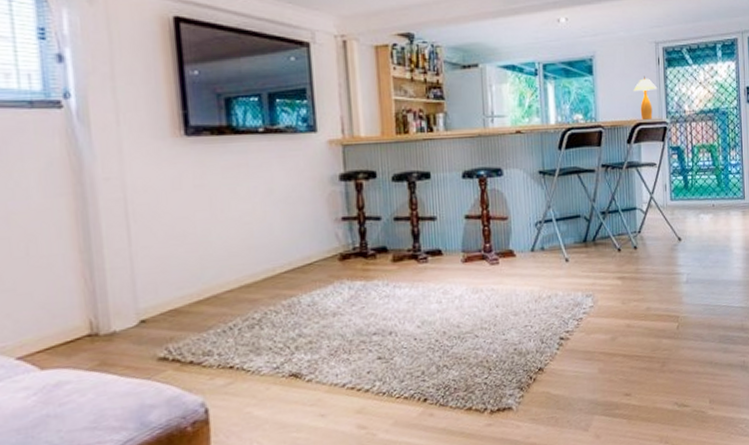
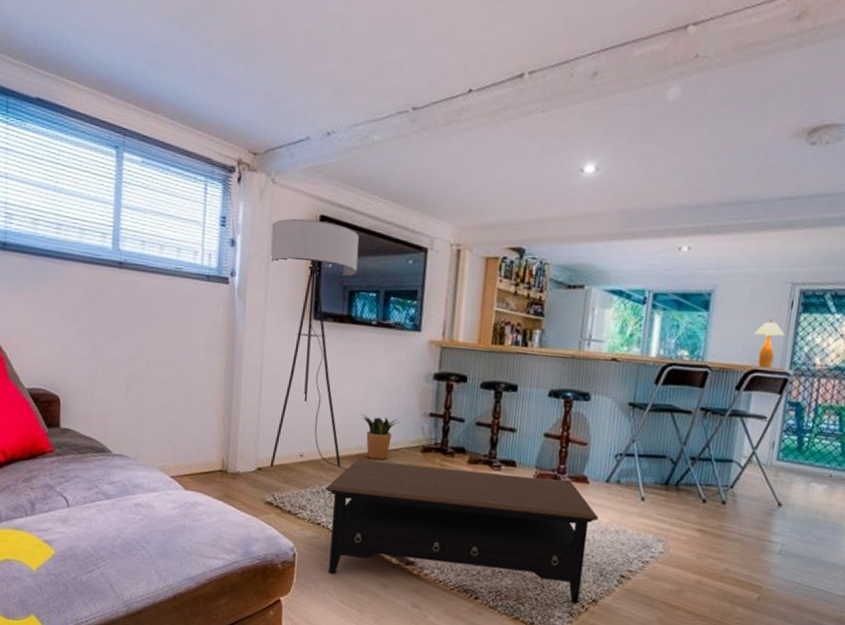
floor lamp: none [110,22,257,316] -> present [269,218,359,470]
coffee table: none [233,258,530,421] -> present [326,459,599,604]
potted plant: none [262,230,310,280] -> present [361,414,400,460]

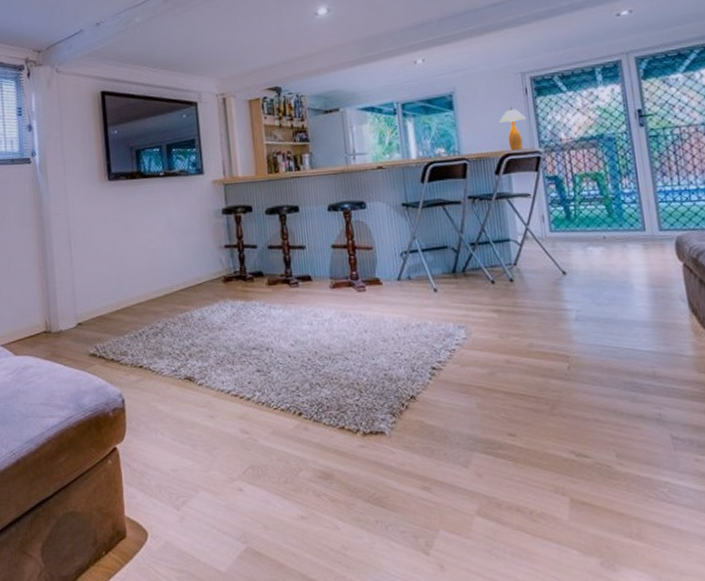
floor lamp: present [269,218,359,470] -> none [60,95,160,320]
coffee table: present [326,459,599,604] -> none [142,285,398,414]
potted plant: present [361,414,400,460] -> none [163,256,199,297]

